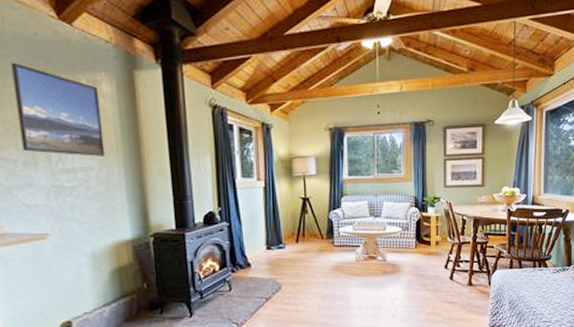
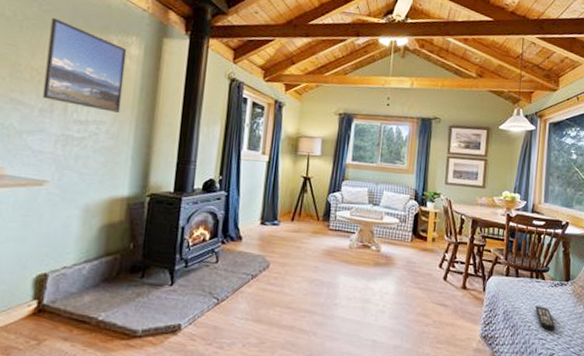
remote control: none [539,292,560,313] -> present [535,306,556,331]

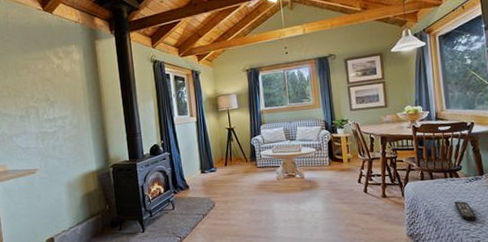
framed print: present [42,17,127,113] -> none [12,44,76,108]

